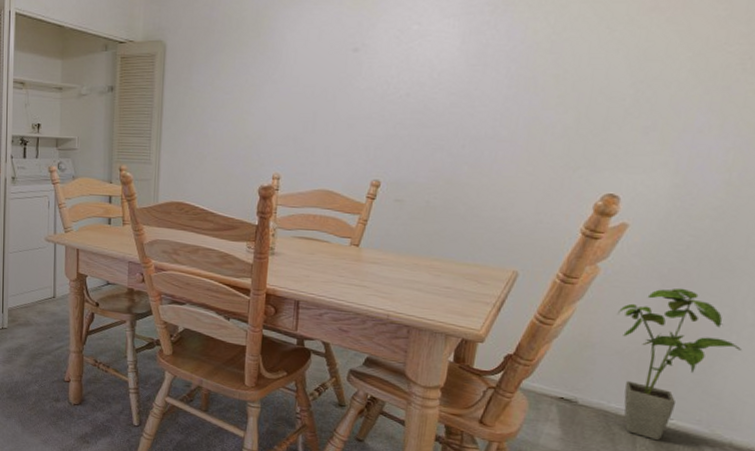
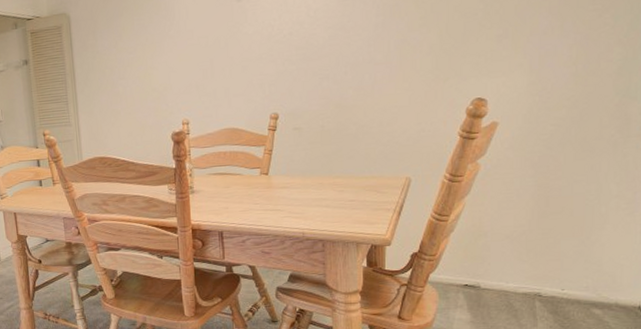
house plant: present [618,288,743,441] -> none [502,172,612,311]

